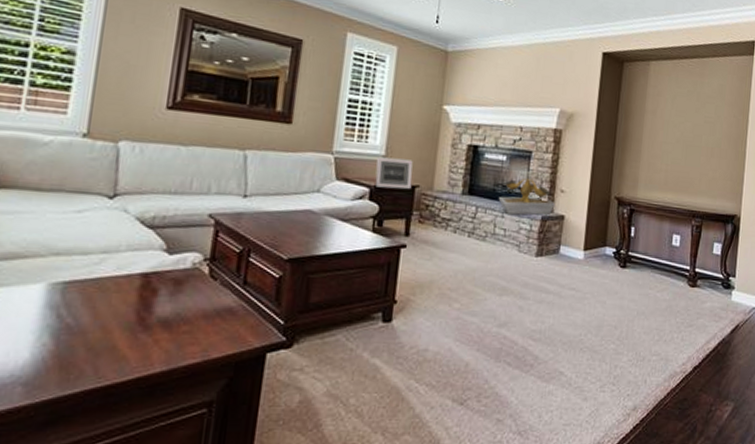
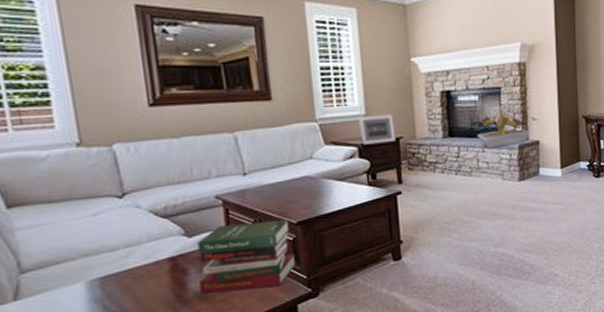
books: none [165,248,279,328] -> present [197,220,296,294]

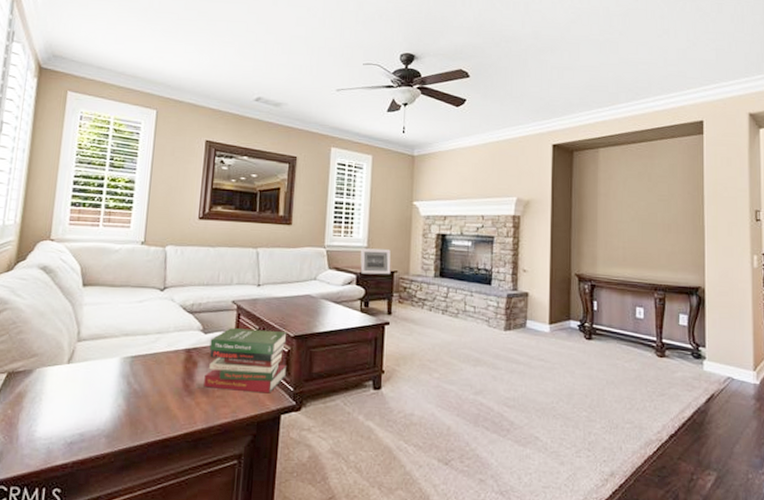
decorative planter: present [477,112,529,149] -> none [466,260,519,294]

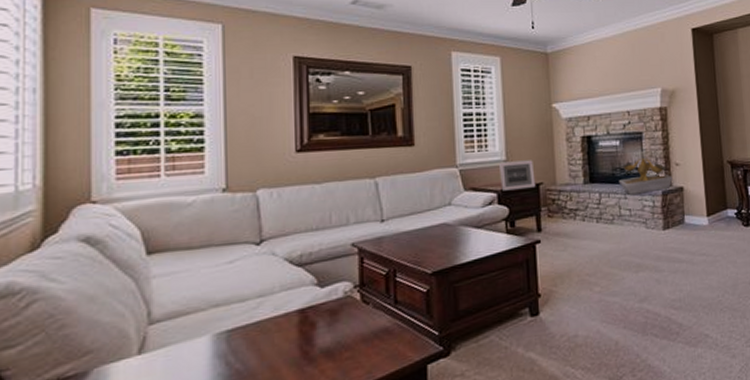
books: present [204,328,287,394] -> none [327,270,428,351]
decorative planter: none [466,260,519,294] -> present [618,157,673,196]

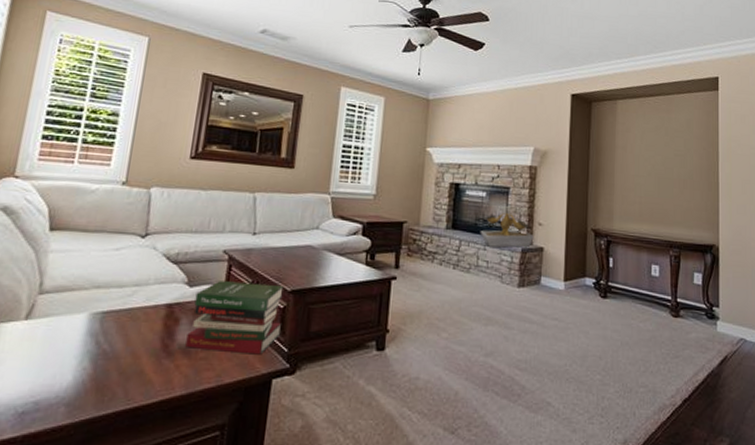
books: none [327,270,428,351] -> present [185,281,284,355]
picture frame: present [498,160,536,191] -> none [367,196,401,226]

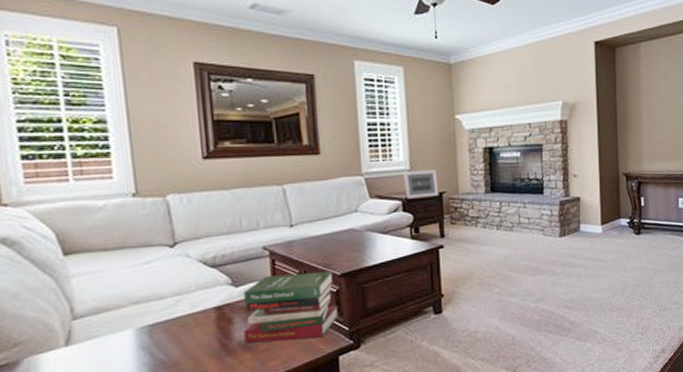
picture frame: none [367,196,401,226] -> present [402,169,439,199]
decorative planter: present [480,212,534,248] -> none [518,168,570,205]

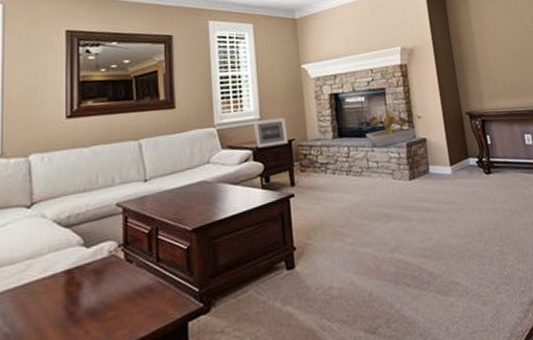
books: present [243,271,339,344] -> none [92,227,189,311]
decorative planter: none [518,168,570,205] -> present [365,111,416,149]

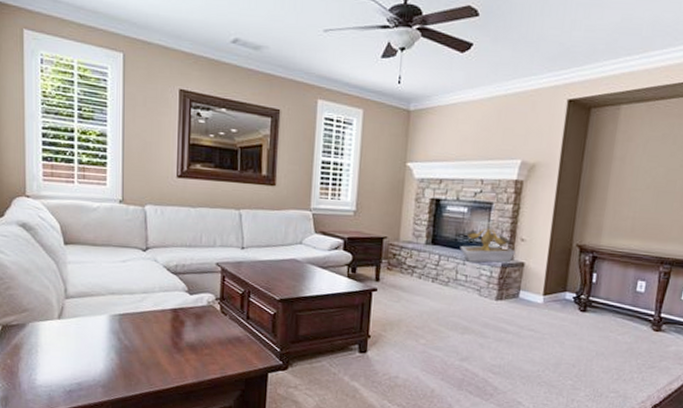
picture frame: present [253,118,288,148] -> none [347,212,381,241]

